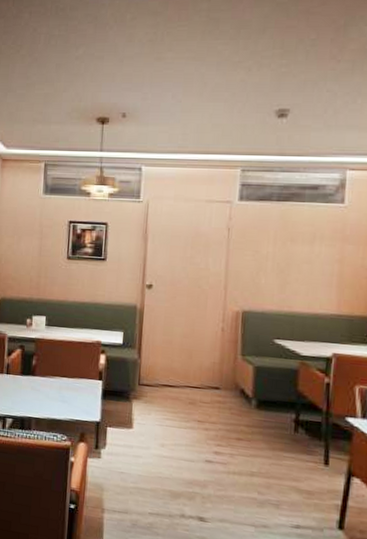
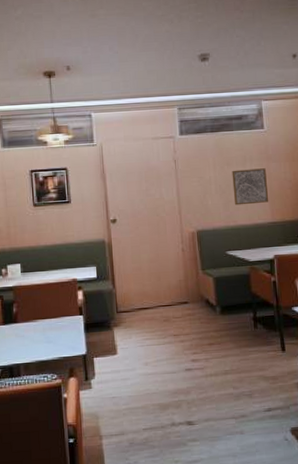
wall art: none [292,248,339,291] -> present [232,168,269,206]

